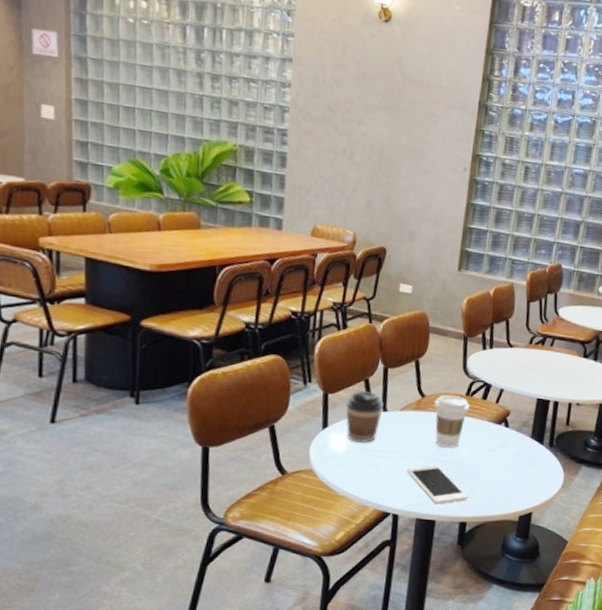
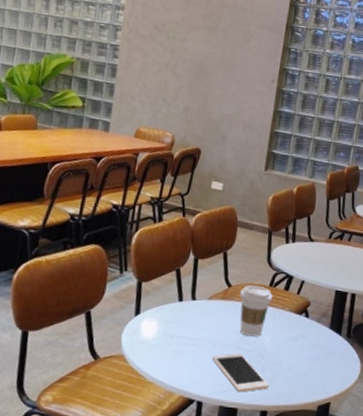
coffee cup: present [345,391,384,443] -> none [156,280,193,330]

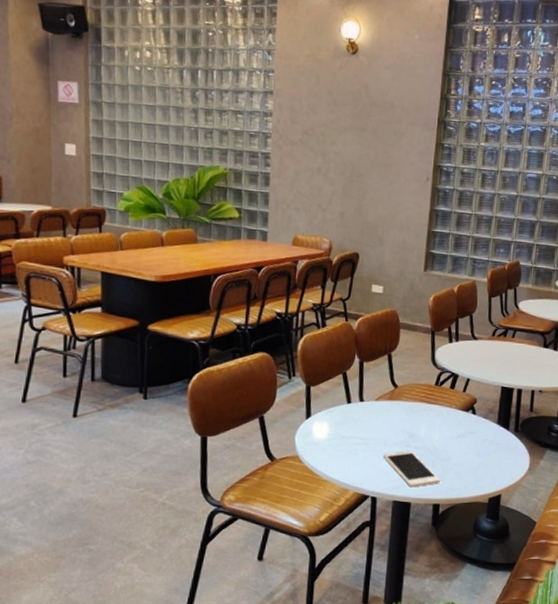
coffee cup: present [239,285,273,337] -> none [406,384,439,434]

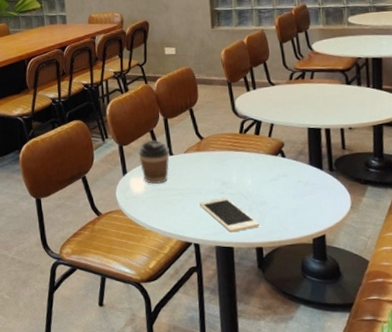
coffee cup: none [326,383,360,431] -> present [138,140,170,184]

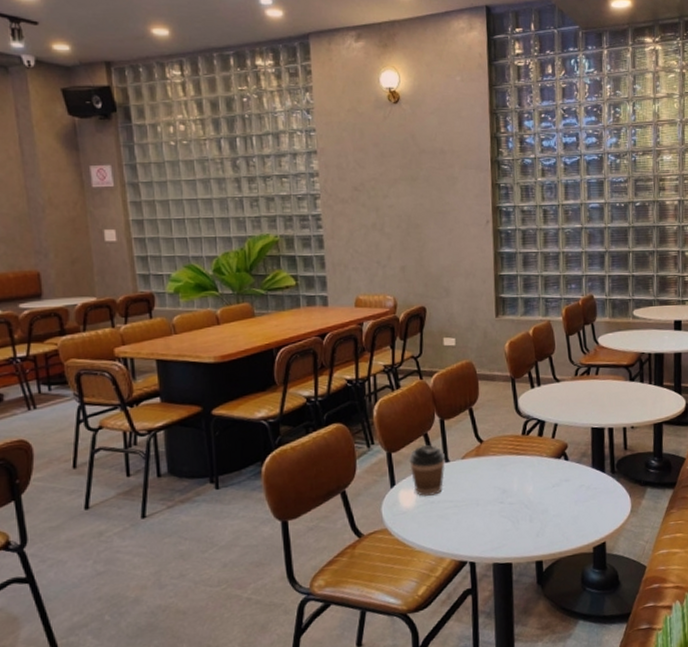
cell phone: present [199,198,260,233] -> none [477,508,540,547]

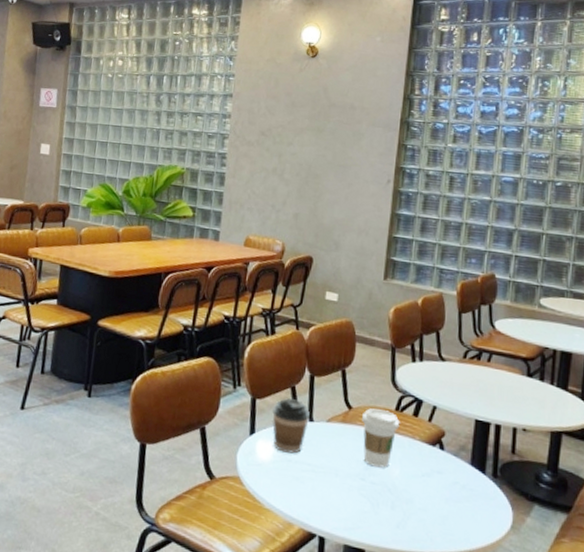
coffee cup: none [493,436,528,489] -> present [362,408,400,468]

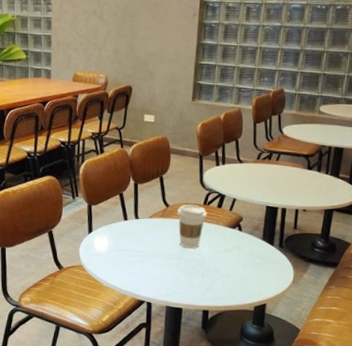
coffee cup: present [272,398,310,454] -> none [105,203,135,244]

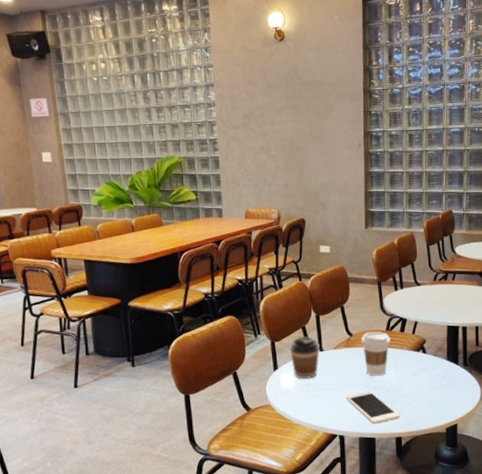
coffee cup: none [105,203,135,244] -> present [289,336,320,379]
cell phone: none [157,263,209,295] -> present [346,391,400,424]

